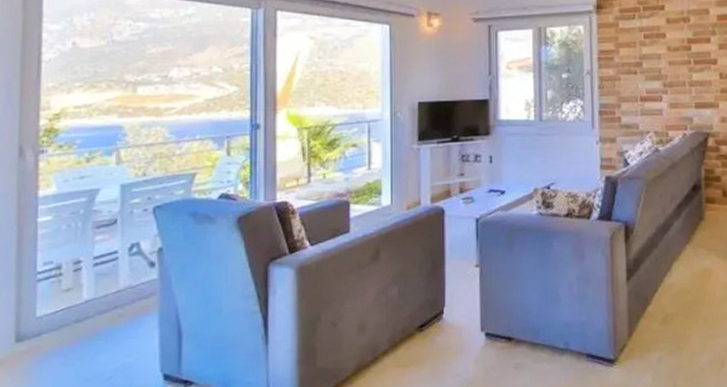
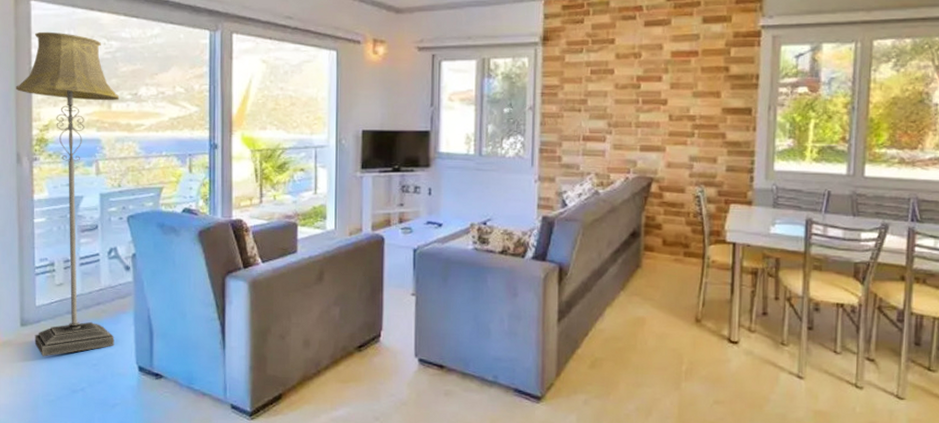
floor lamp: none [21,14,147,376] -> present [16,31,120,357]

